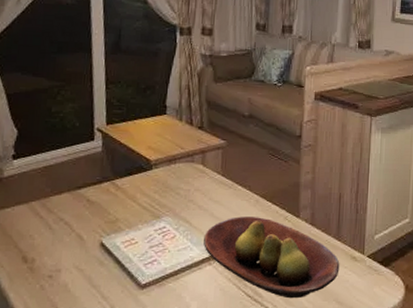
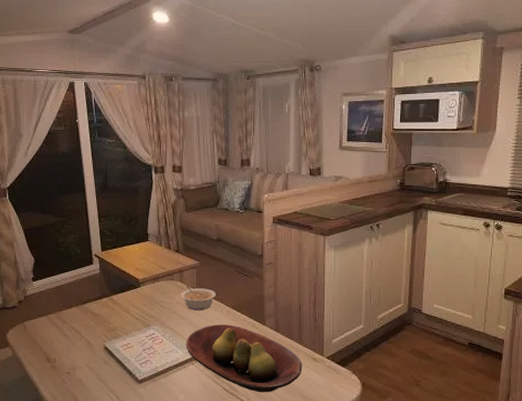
legume: none [201,167,244,199] -> present [181,284,216,310]

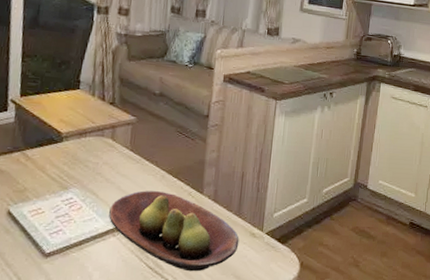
legume: present [181,284,216,310] -> none [110,142,151,174]

